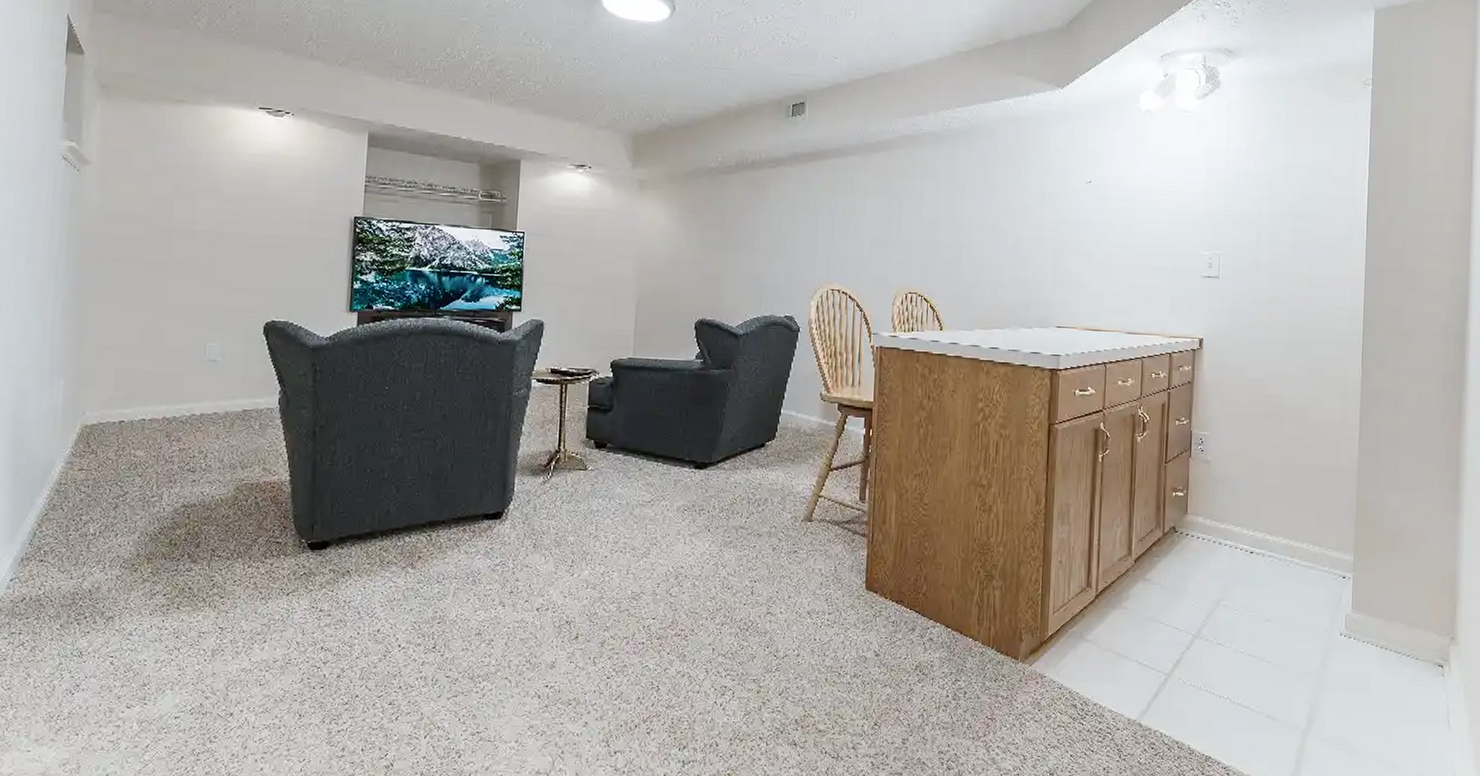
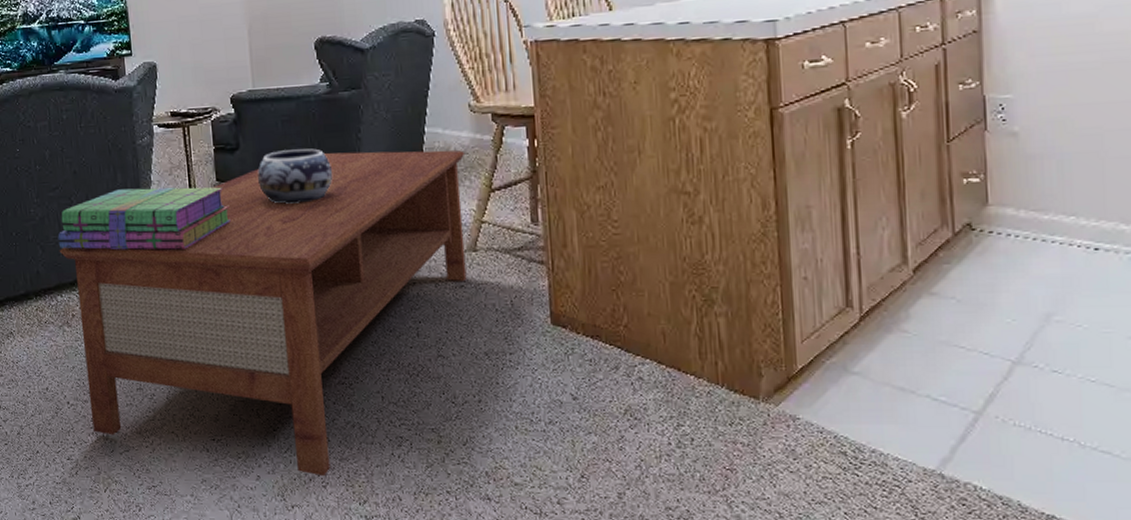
coffee table: none [415,423,813,723] -> present [59,150,467,477]
stack of books: none [415,437,595,500] -> present [58,187,231,250]
decorative bowl: none [626,416,695,466] -> present [257,148,332,204]

